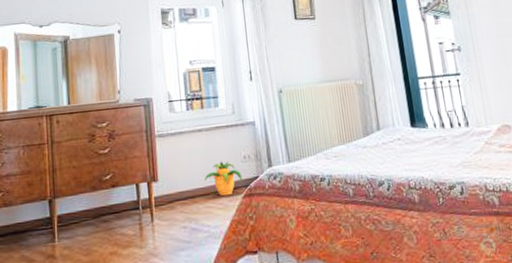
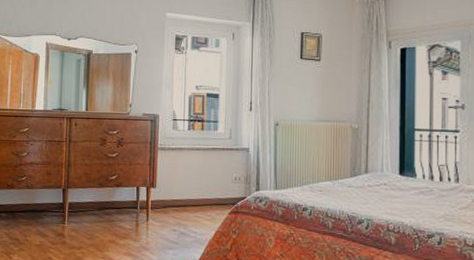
potted plant: present [204,161,243,195] -> none [197,179,231,209]

